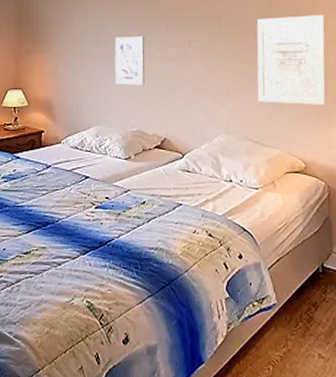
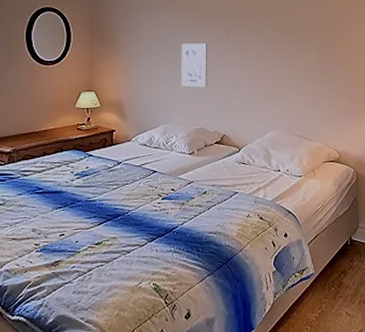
wall art: present [256,15,326,105] -> none [302,27,357,104]

